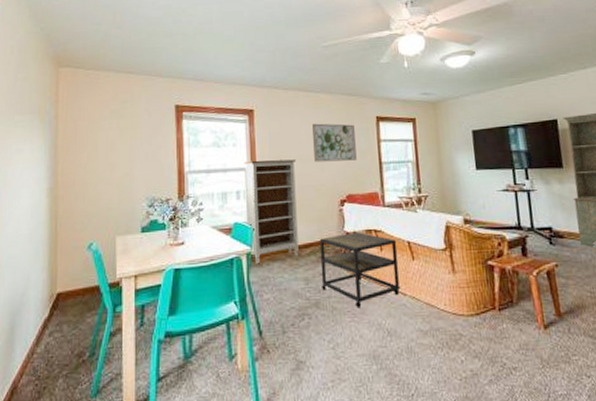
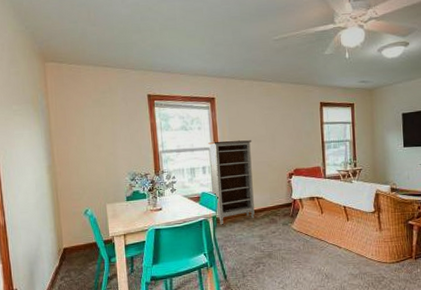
wall art: present [312,123,357,162] -> none [265,109,303,142]
side table: present [319,231,400,307] -> none [271,199,336,257]

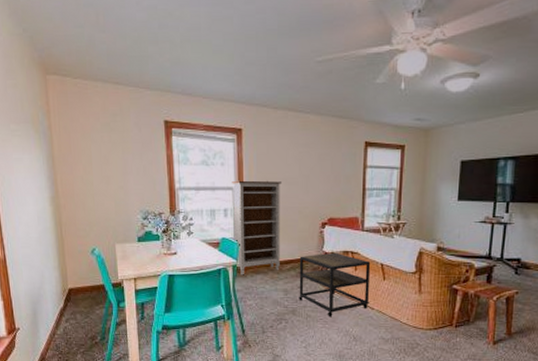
side table: none [271,199,336,257] -> present [299,252,371,316]

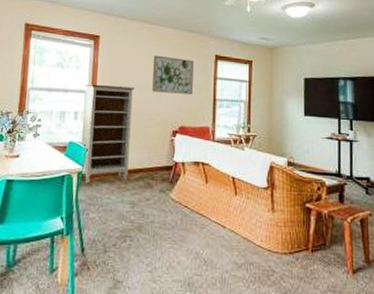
side table: present [299,252,371,316] -> none [146,162,222,235]
wall art: none [300,146,342,185] -> present [152,55,194,94]

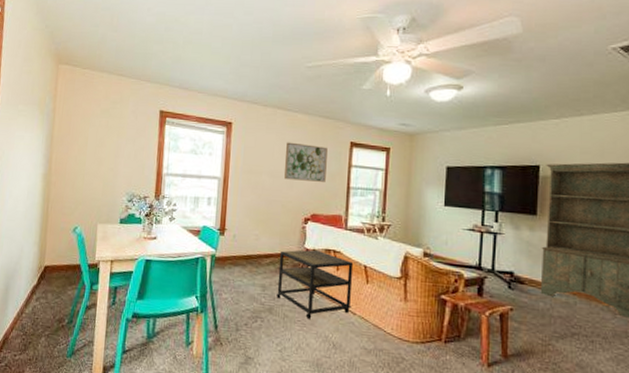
bookshelf: present [81,84,134,184] -> none [214,170,266,266]
side table: none [146,162,222,235] -> present [277,249,354,319]

